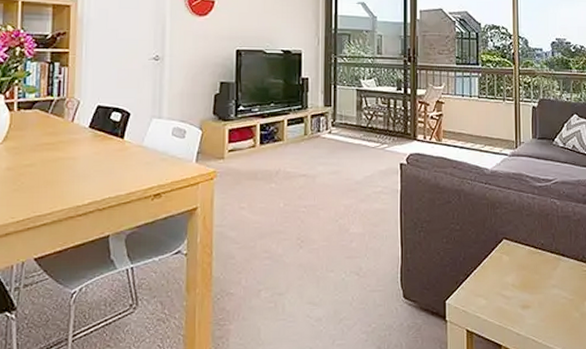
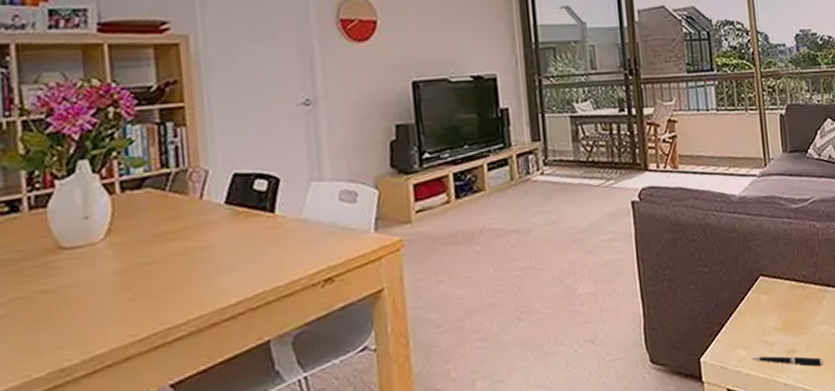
pen: none [490,307,553,323] -> present [751,356,823,367]

